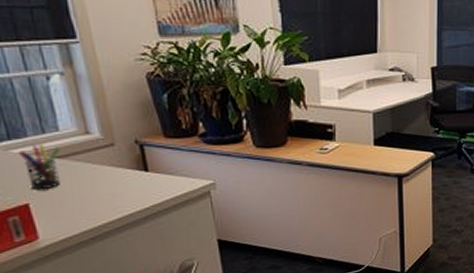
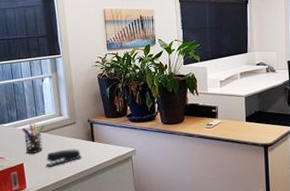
stapler: none [69,182,131,208] -> present [46,149,83,167]

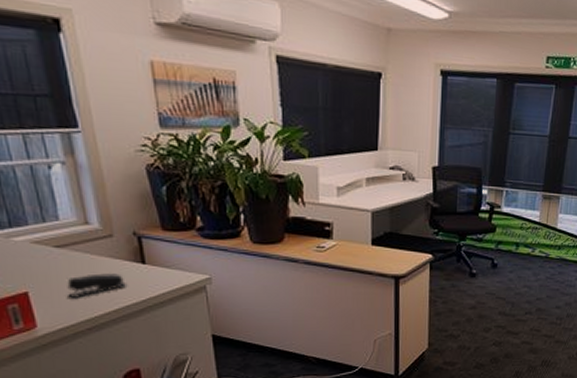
pen holder: present [21,123,44,154] -> none [18,232,60,279]

